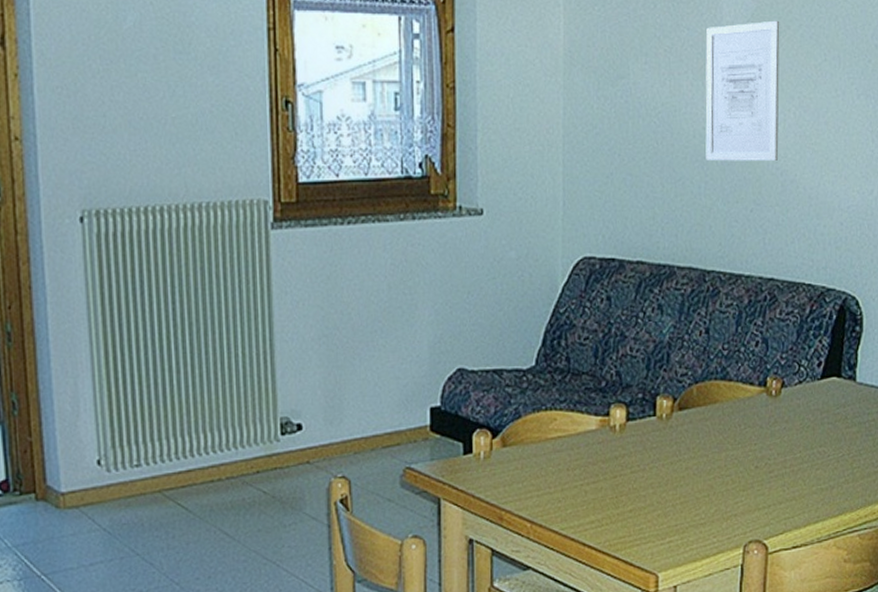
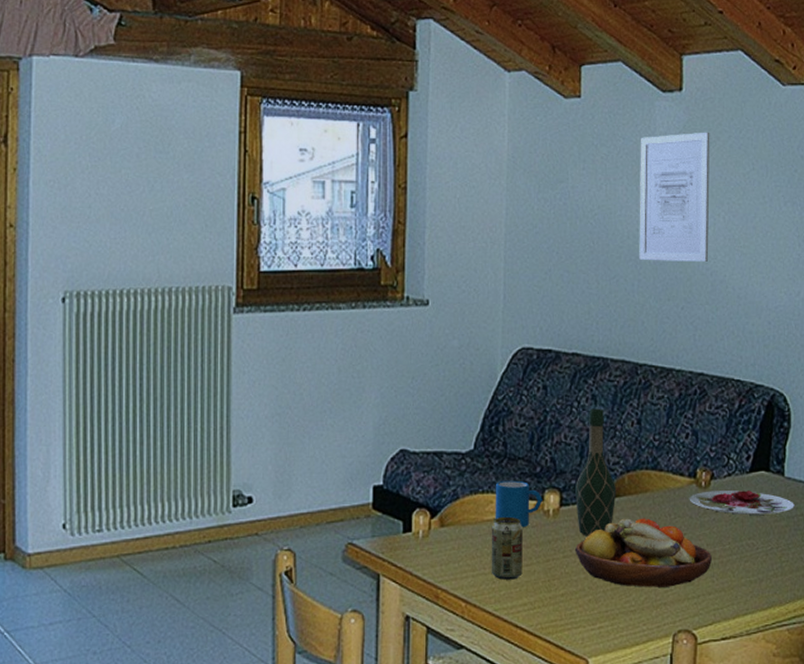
beverage can: none [555,433,589,498] -> present [491,516,523,580]
mug: none [559,396,609,445] -> present [495,480,543,528]
wine bottle: none [642,318,685,451] -> present [575,408,617,536]
fruit bowl: none [642,429,782,500] -> present [574,518,712,588]
plate: none [759,397,866,423] -> present [689,490,795,515]

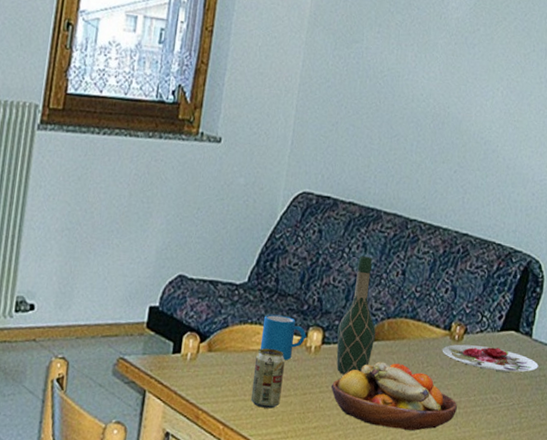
wall art: present [639,132,710,262] -> none [420,9,498,131]

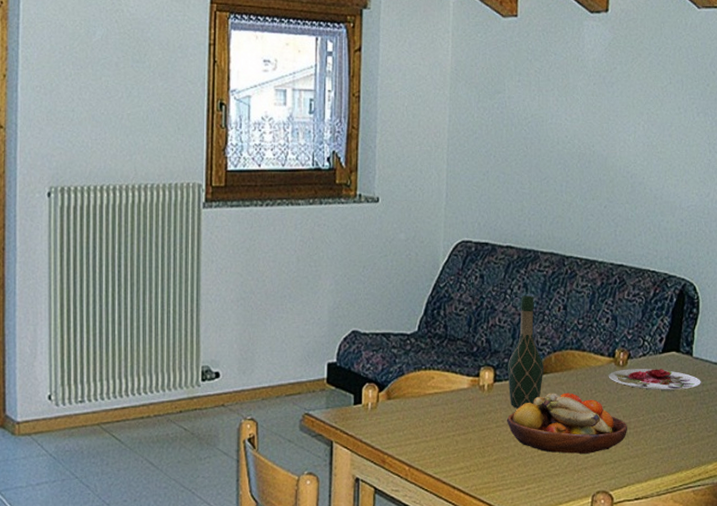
beverage can: present [250,348,285,409] -> none [432,391,460,447]
mug: present [260,314,307,361] -> none [436,359,479,401]

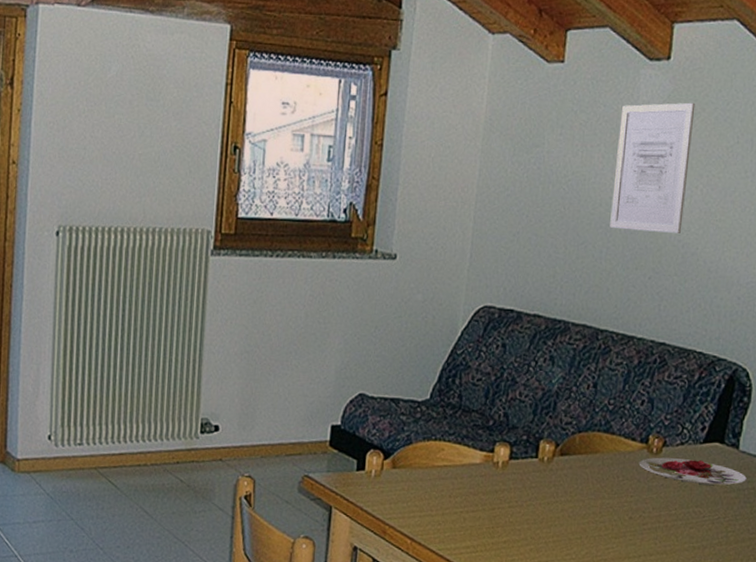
fruit bowl: present [506,393,627,455] -> none [520,476,657,545]
wine bottle: present [508,295,544,409] -> none [525,369,567,490]
wall art: none [567,49,633,165] -> present [610,102,696,233]

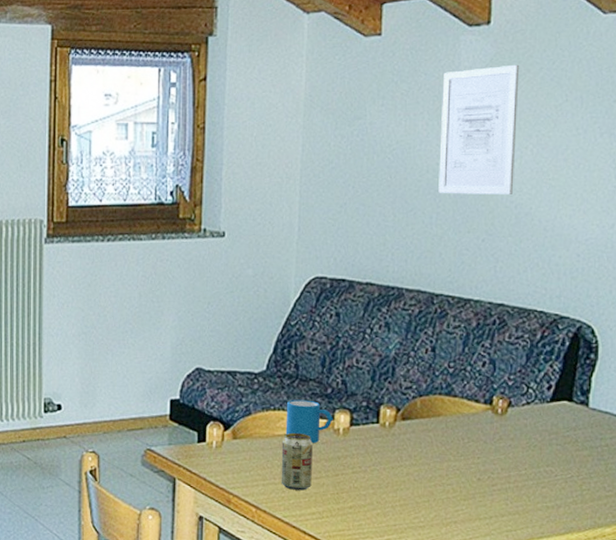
beverage can: none [437,464,471,524] -> present [281,432,313,491]
mug: none [445,430,493,476] -> present [285,399,333,444]
plate: present [639,457,747,486] -> none [484,418,599,444]

